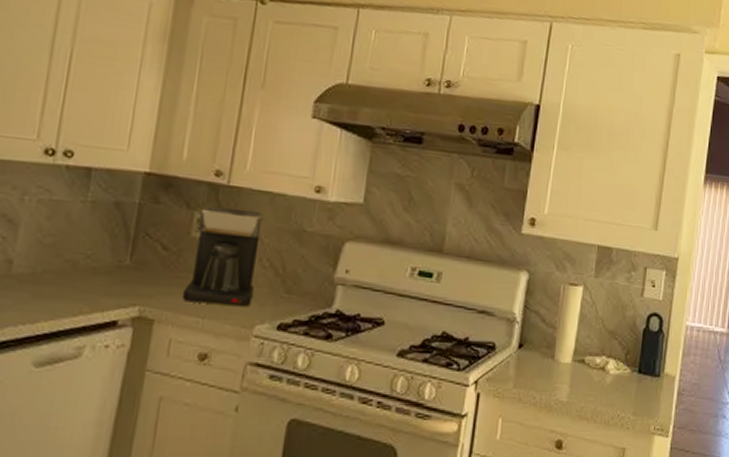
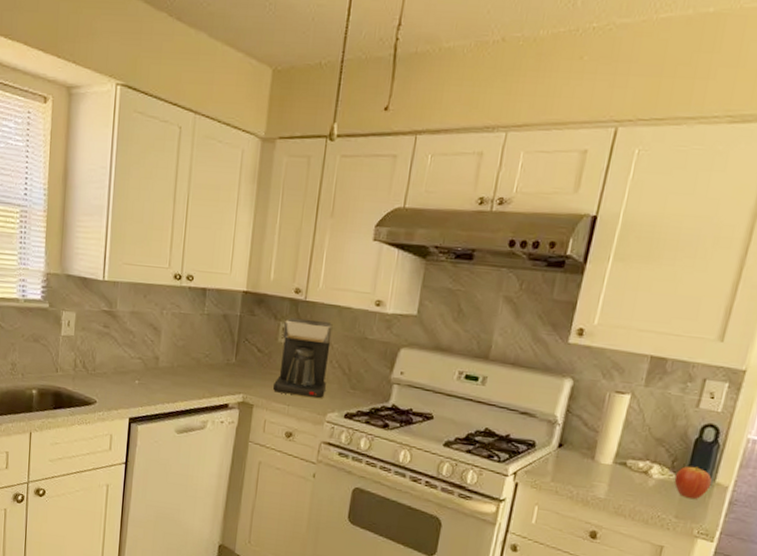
fruit: none [629,358,662,394] -> present [674,465,712,500]

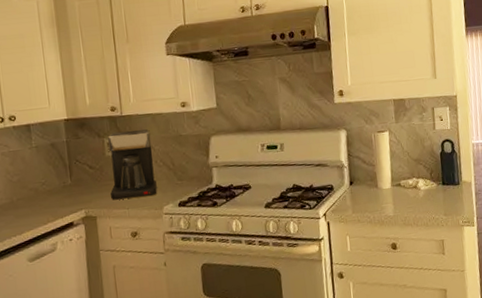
fruit: present [674,465,712,500] -> none [435,173,460,199]

